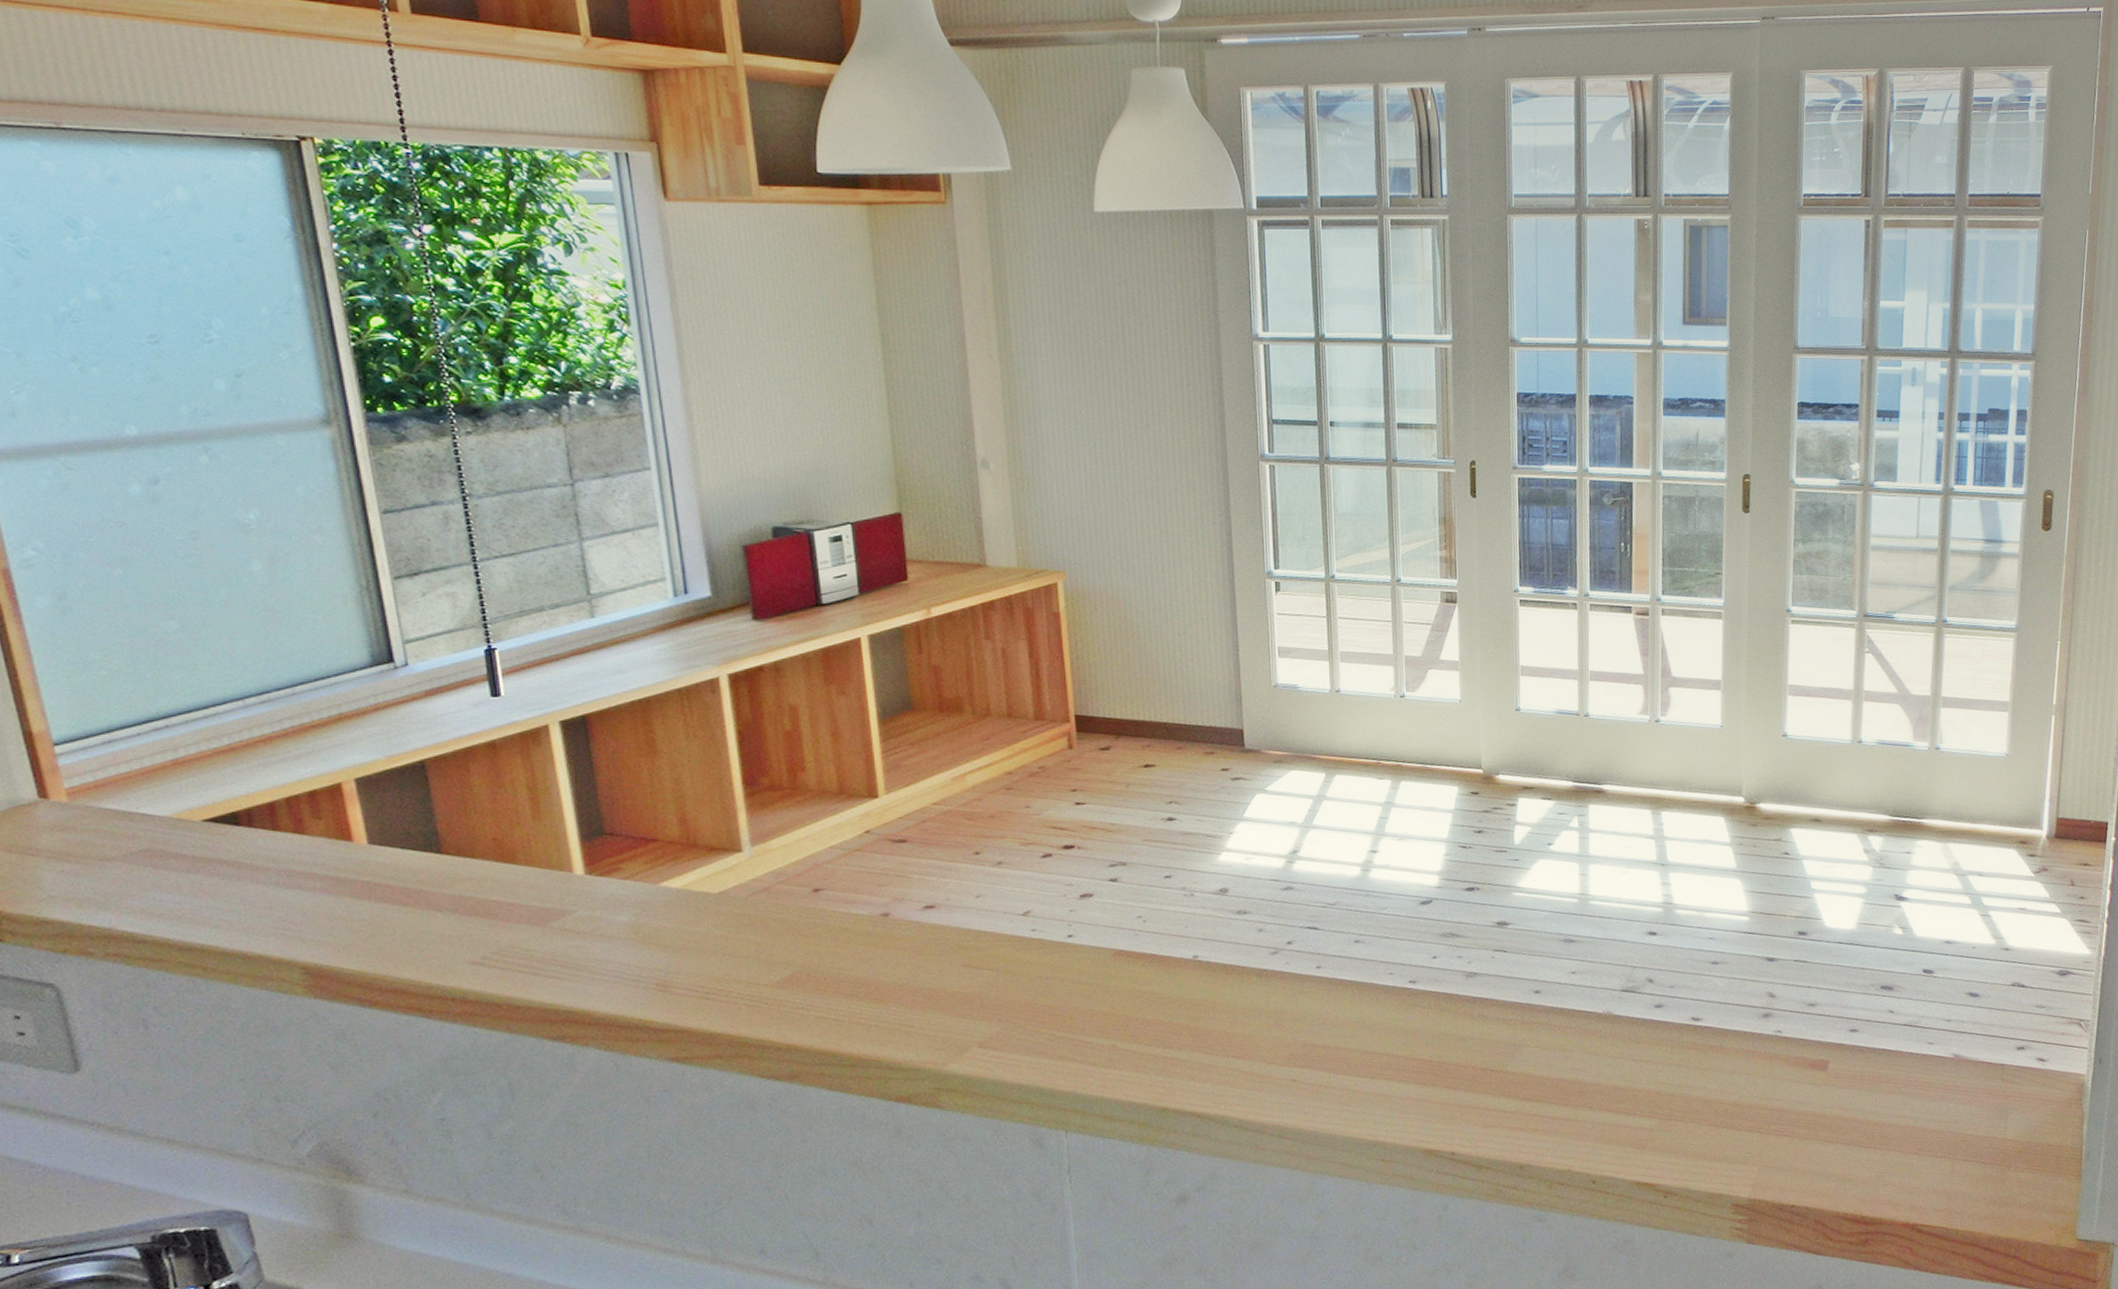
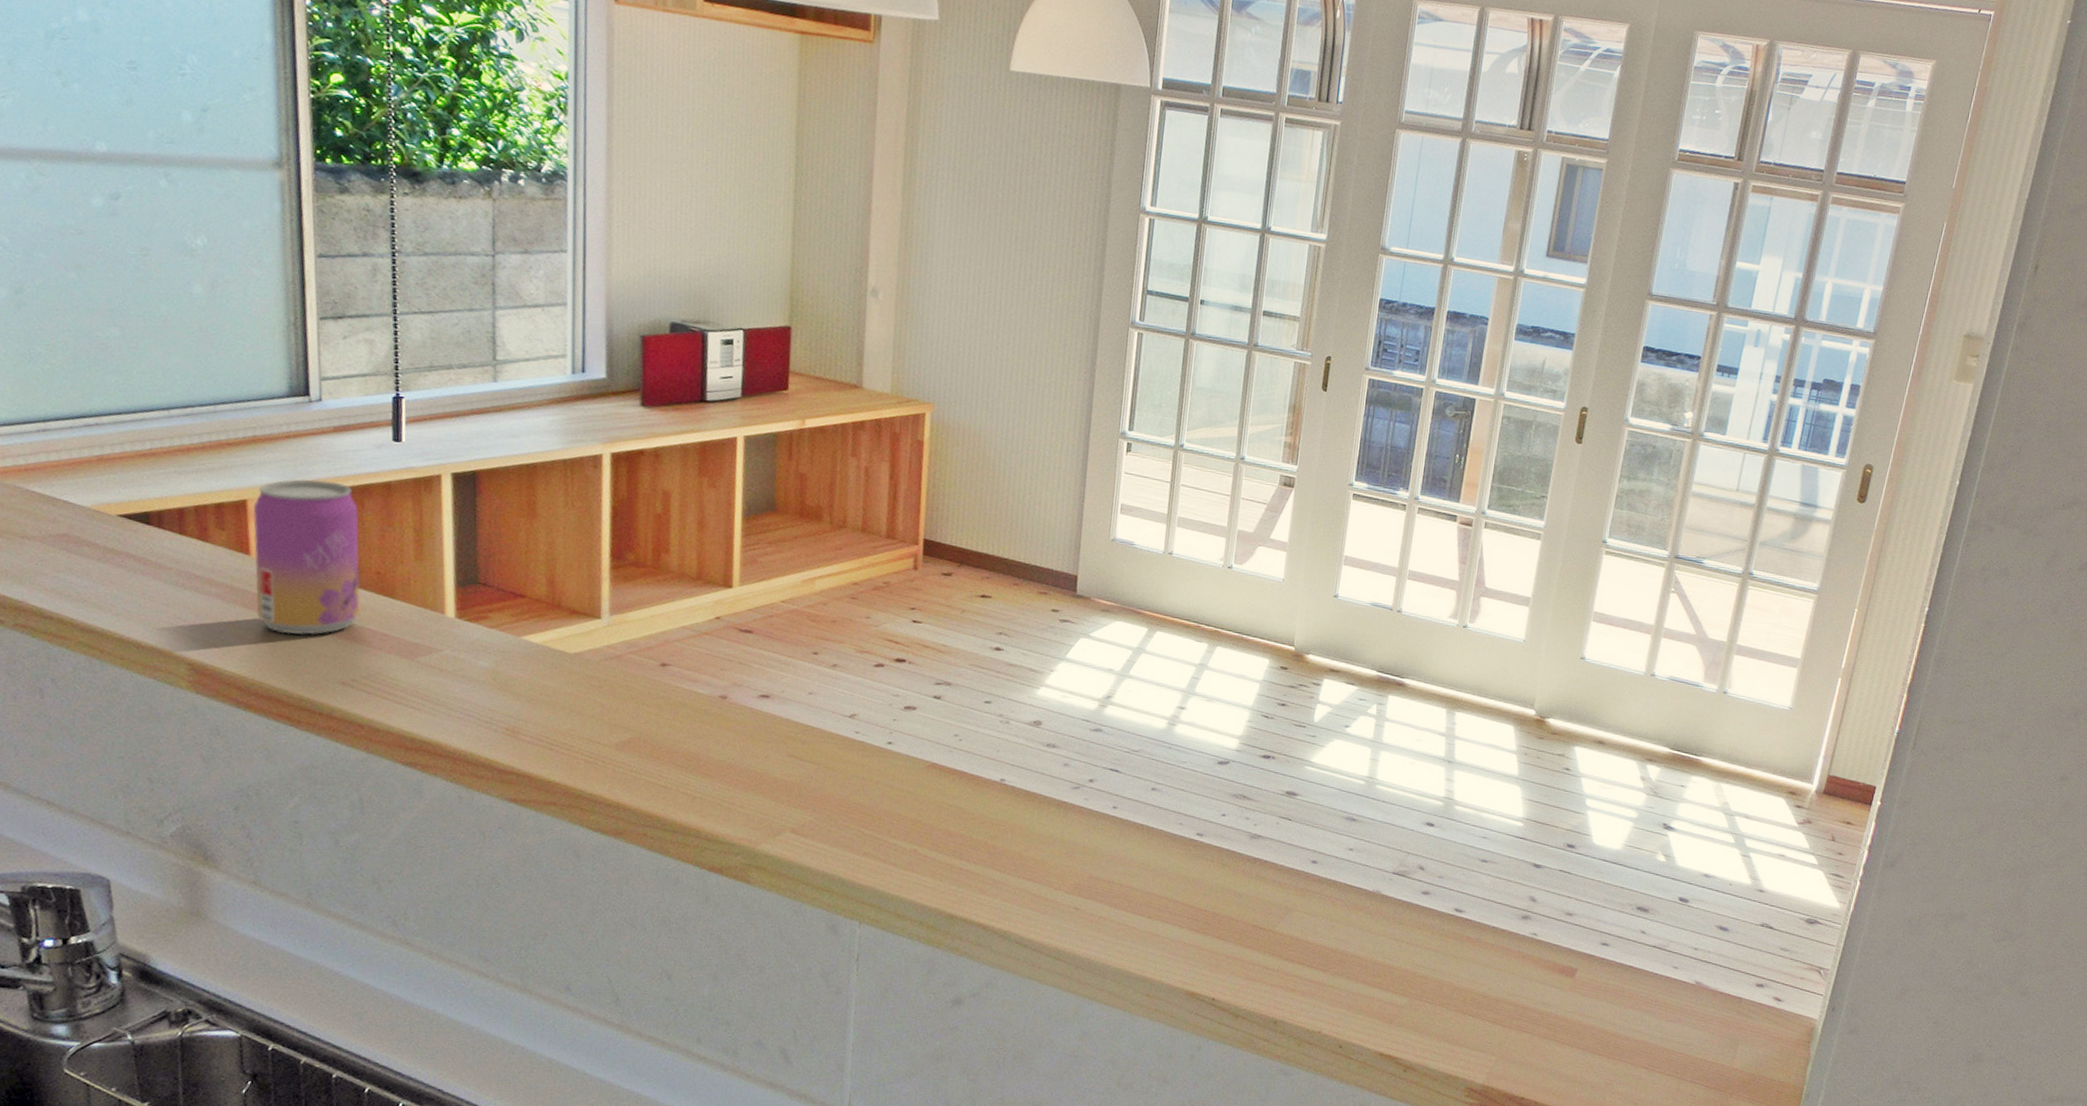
beer can: none [349,749,481,920] -> present [253,479,361,635]

